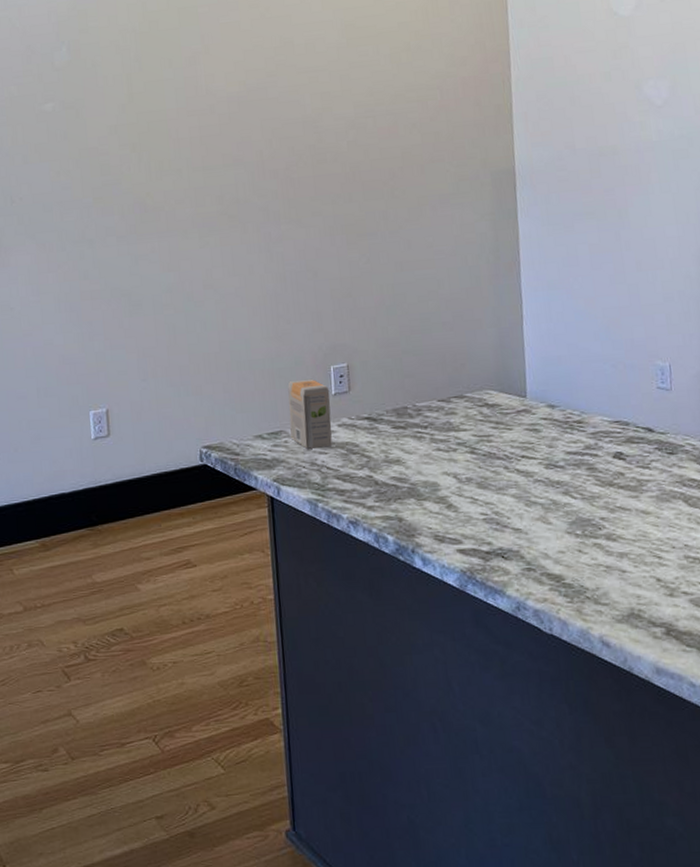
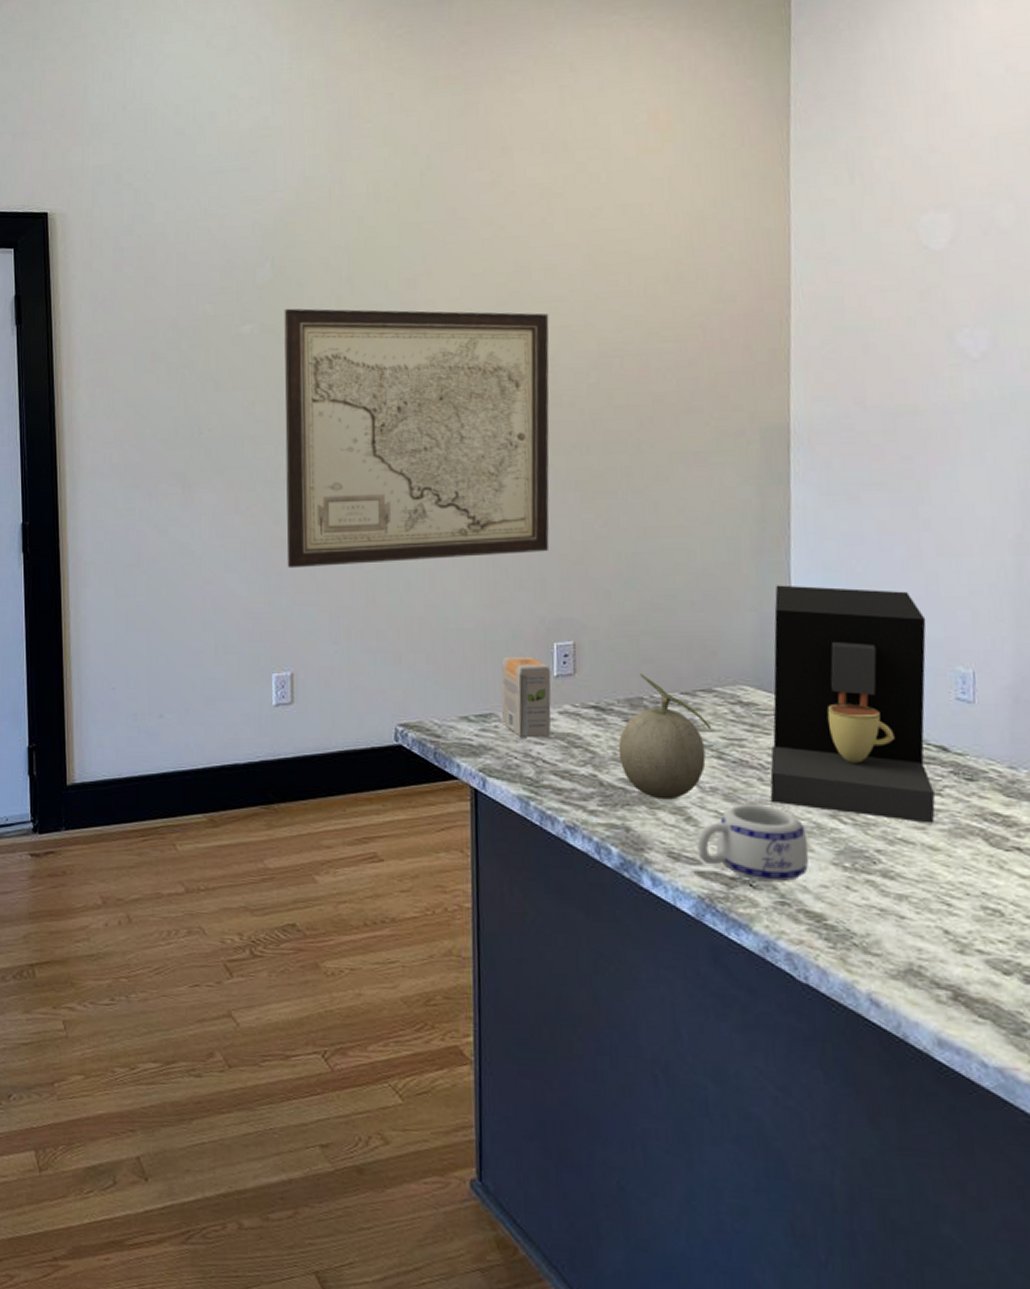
wall art: none [81,82,323,318] -> present [284,308,550,569]
fruit: none [389,387,465,492] -> present [618,674,712,800]
mug: none [457,488,548,553] -> present [697,803,809,882]
coffee maker: none [510,301,645,493] -> present [770,585,935,824]

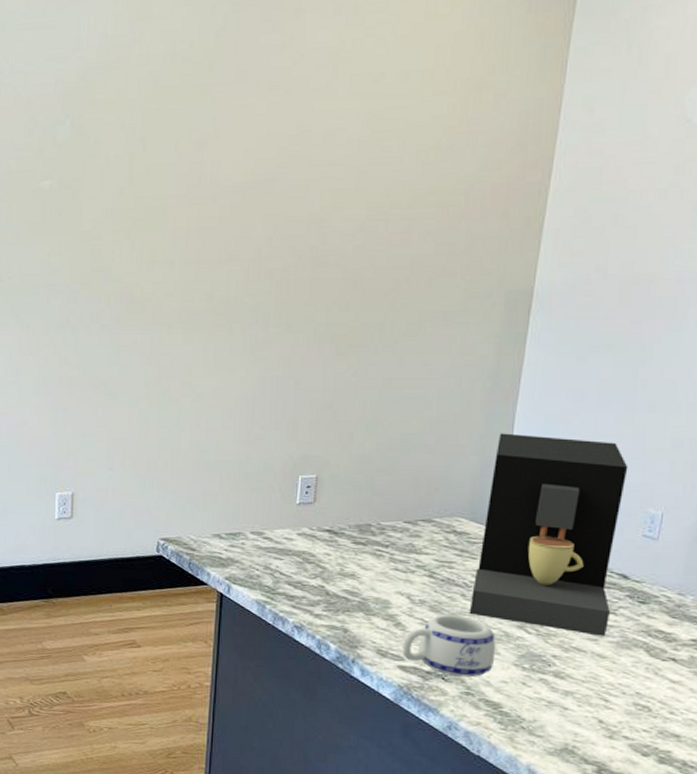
wall art: present [284,308,550,569] -> none [73,165,324,404]
tea box: present [501,656,551,737] -> none [248,485,294,554]
fruit: present [618,674,712,800] -> none [345,505,427,609]

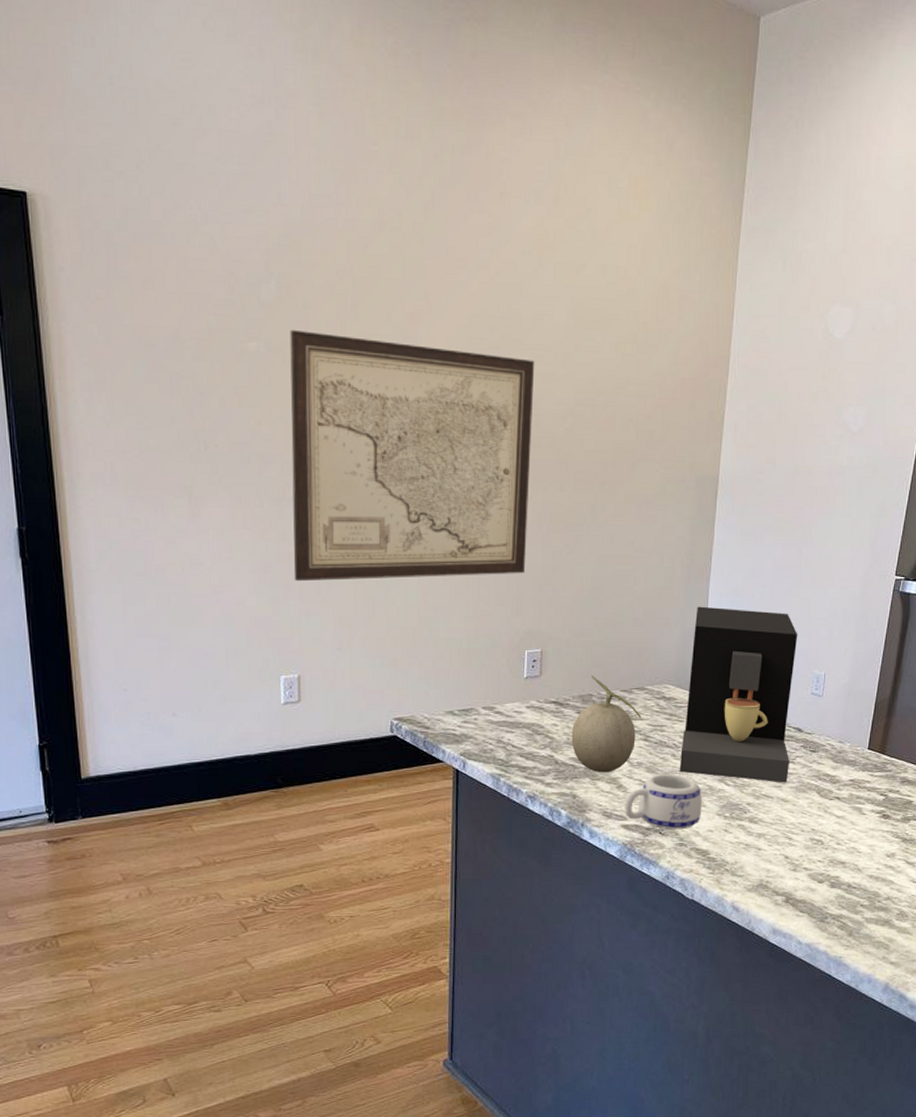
wall art: none [73,165,324,404] -> present [290,329,535,582]
fruit: none [345,505,427,609] -> present [571,676,642,773]

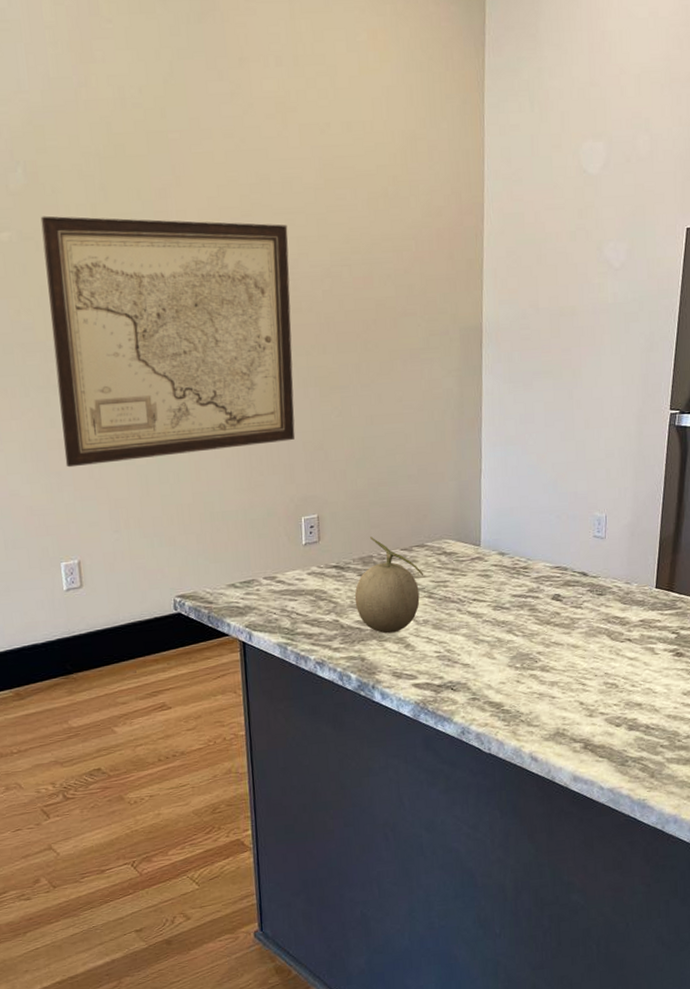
mug: present [625,773,703,830] -> none [414,628,493,685]
coffee maker: present [679,606,798,783] -> none [466,457,577,629]

